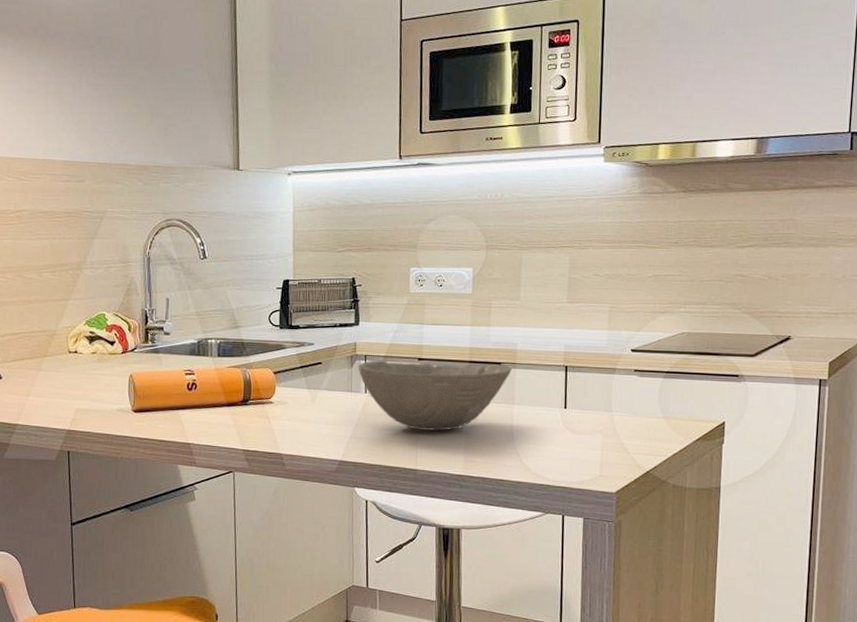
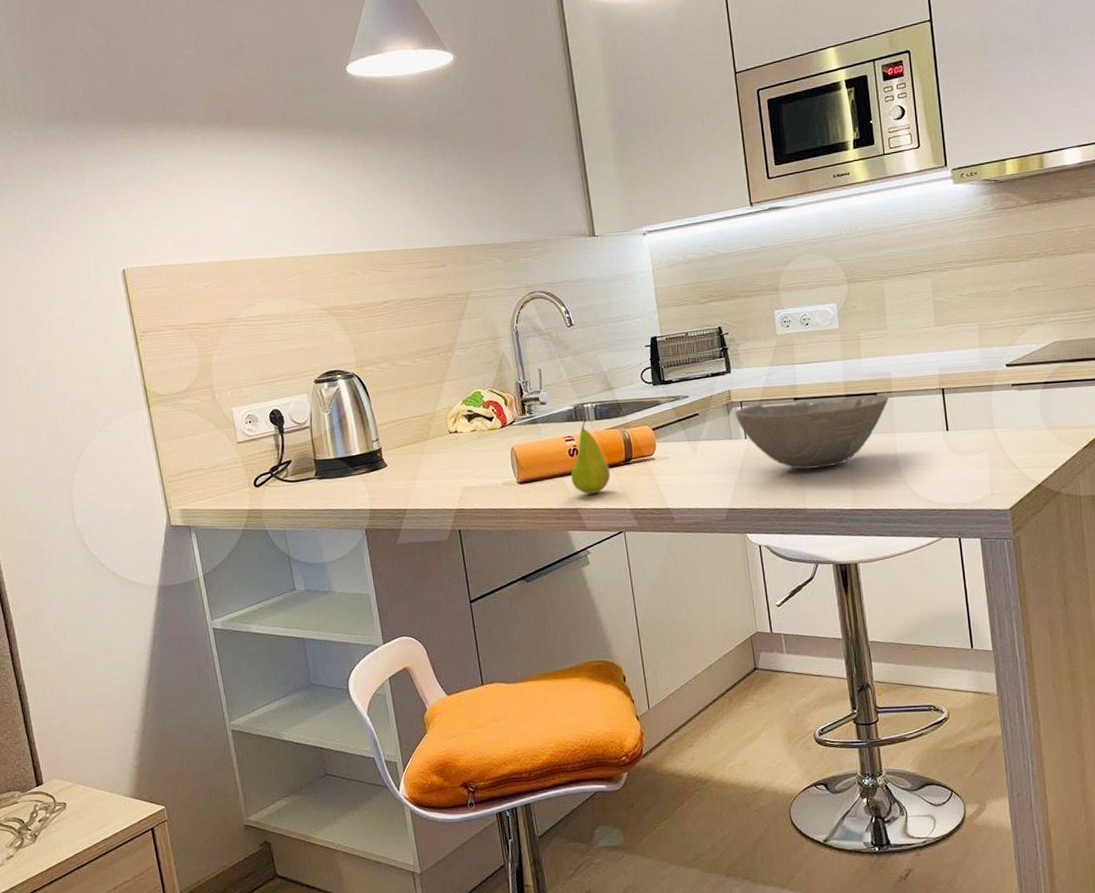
fruit: none [187,353,227,431] -> present [571,418,611,495]

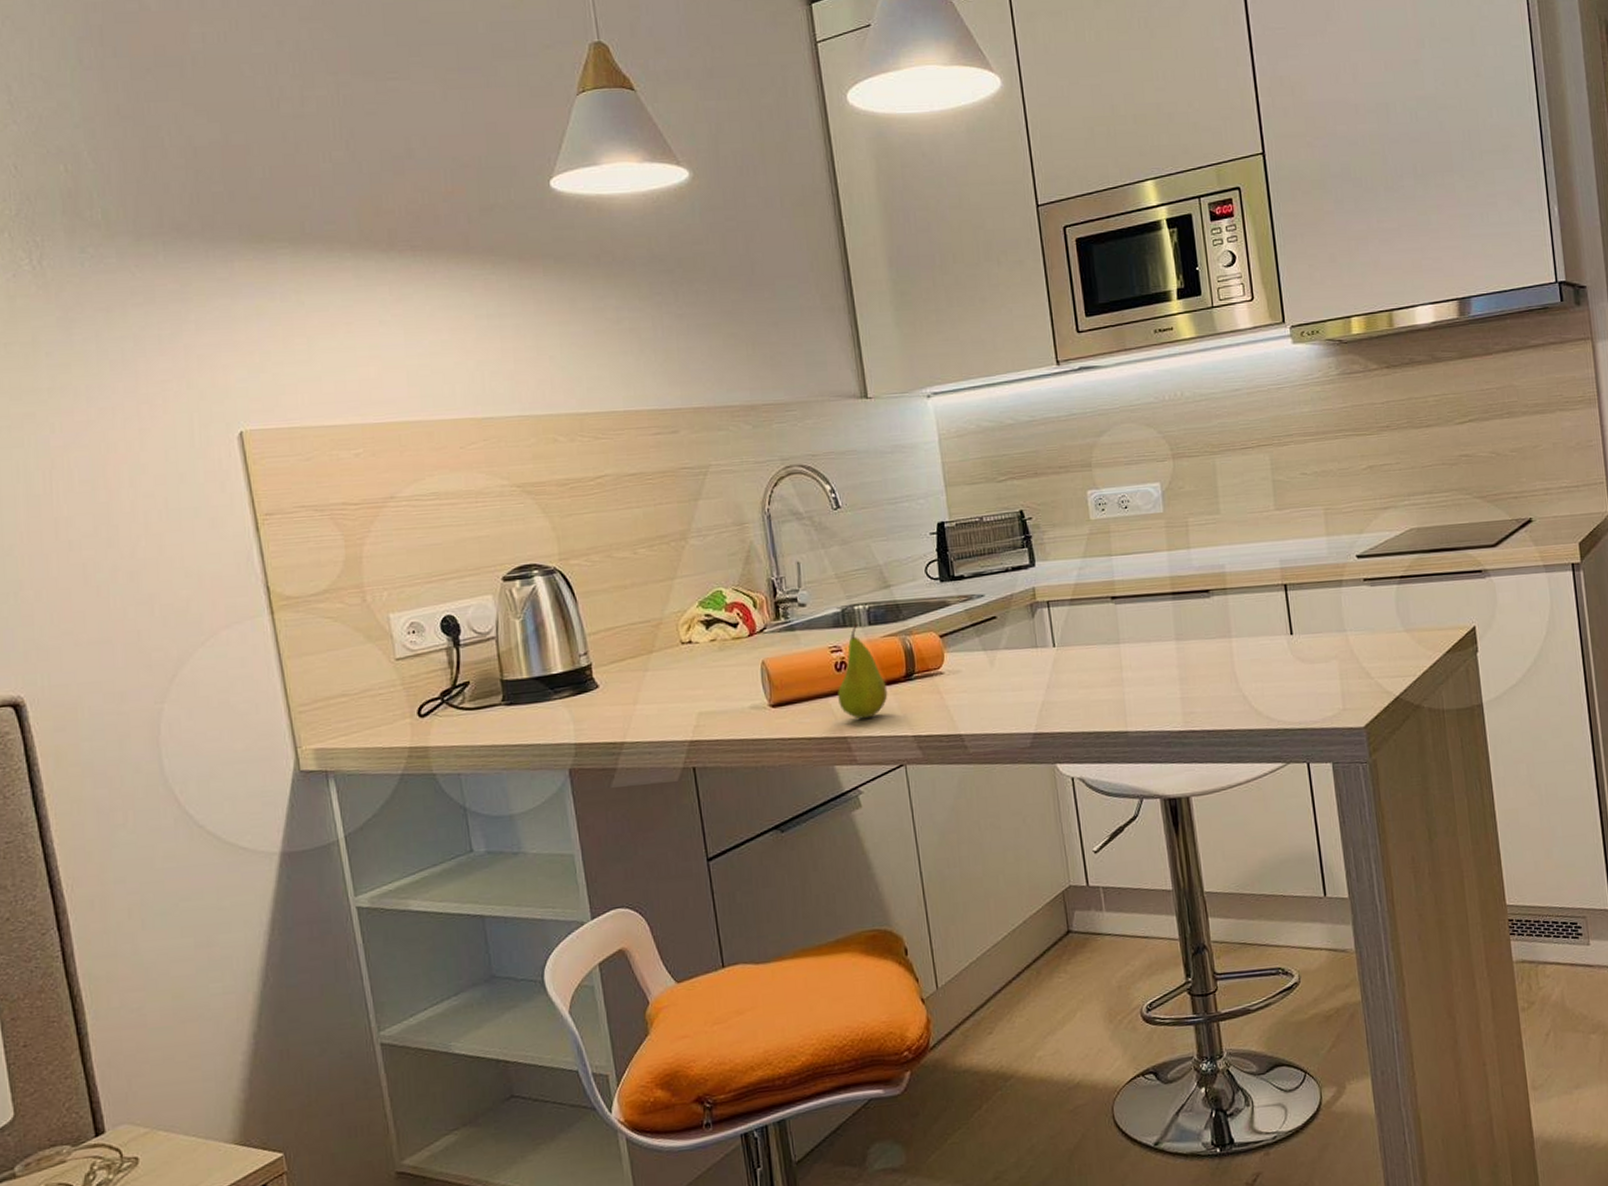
bowl: present [734,394,889,469] -> none [1040,591,1223,683]

